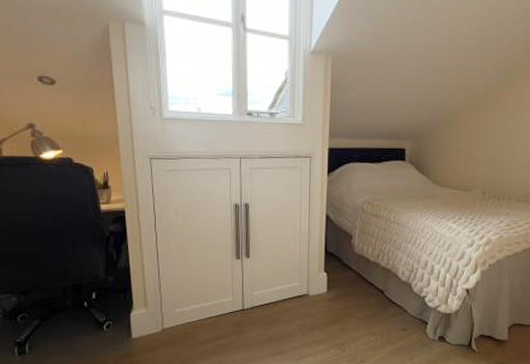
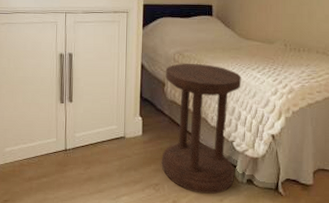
side table: none [348,214,436,352] -> present [161,64,241,194]

